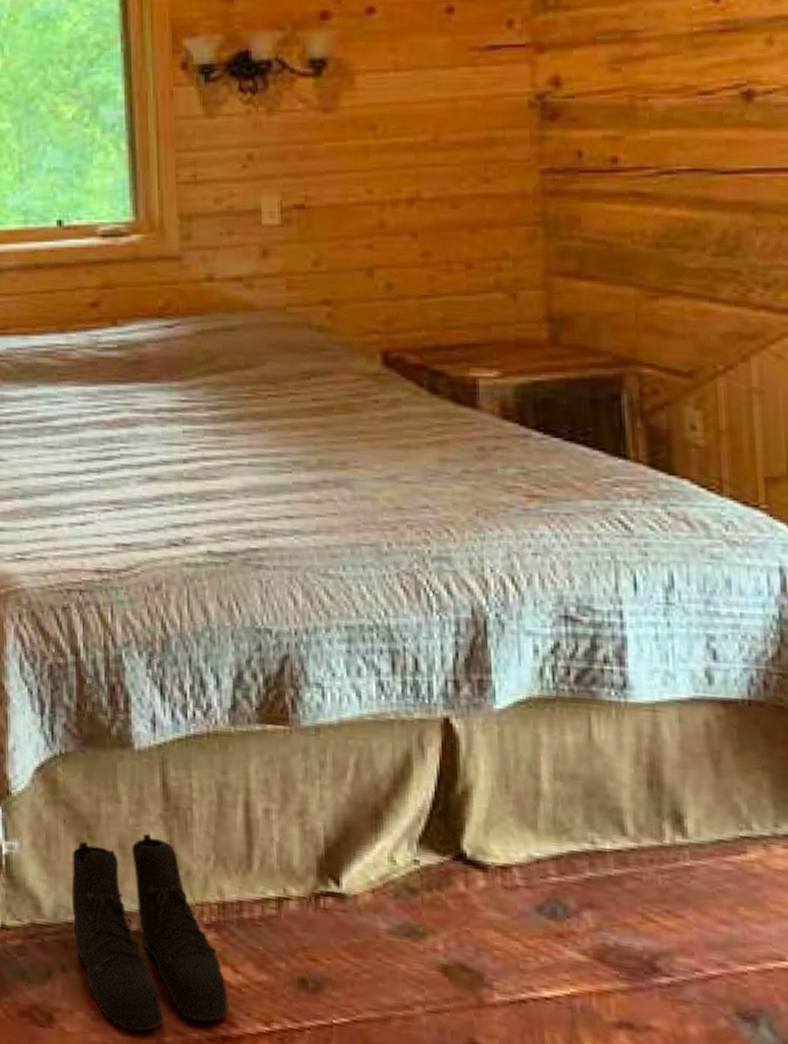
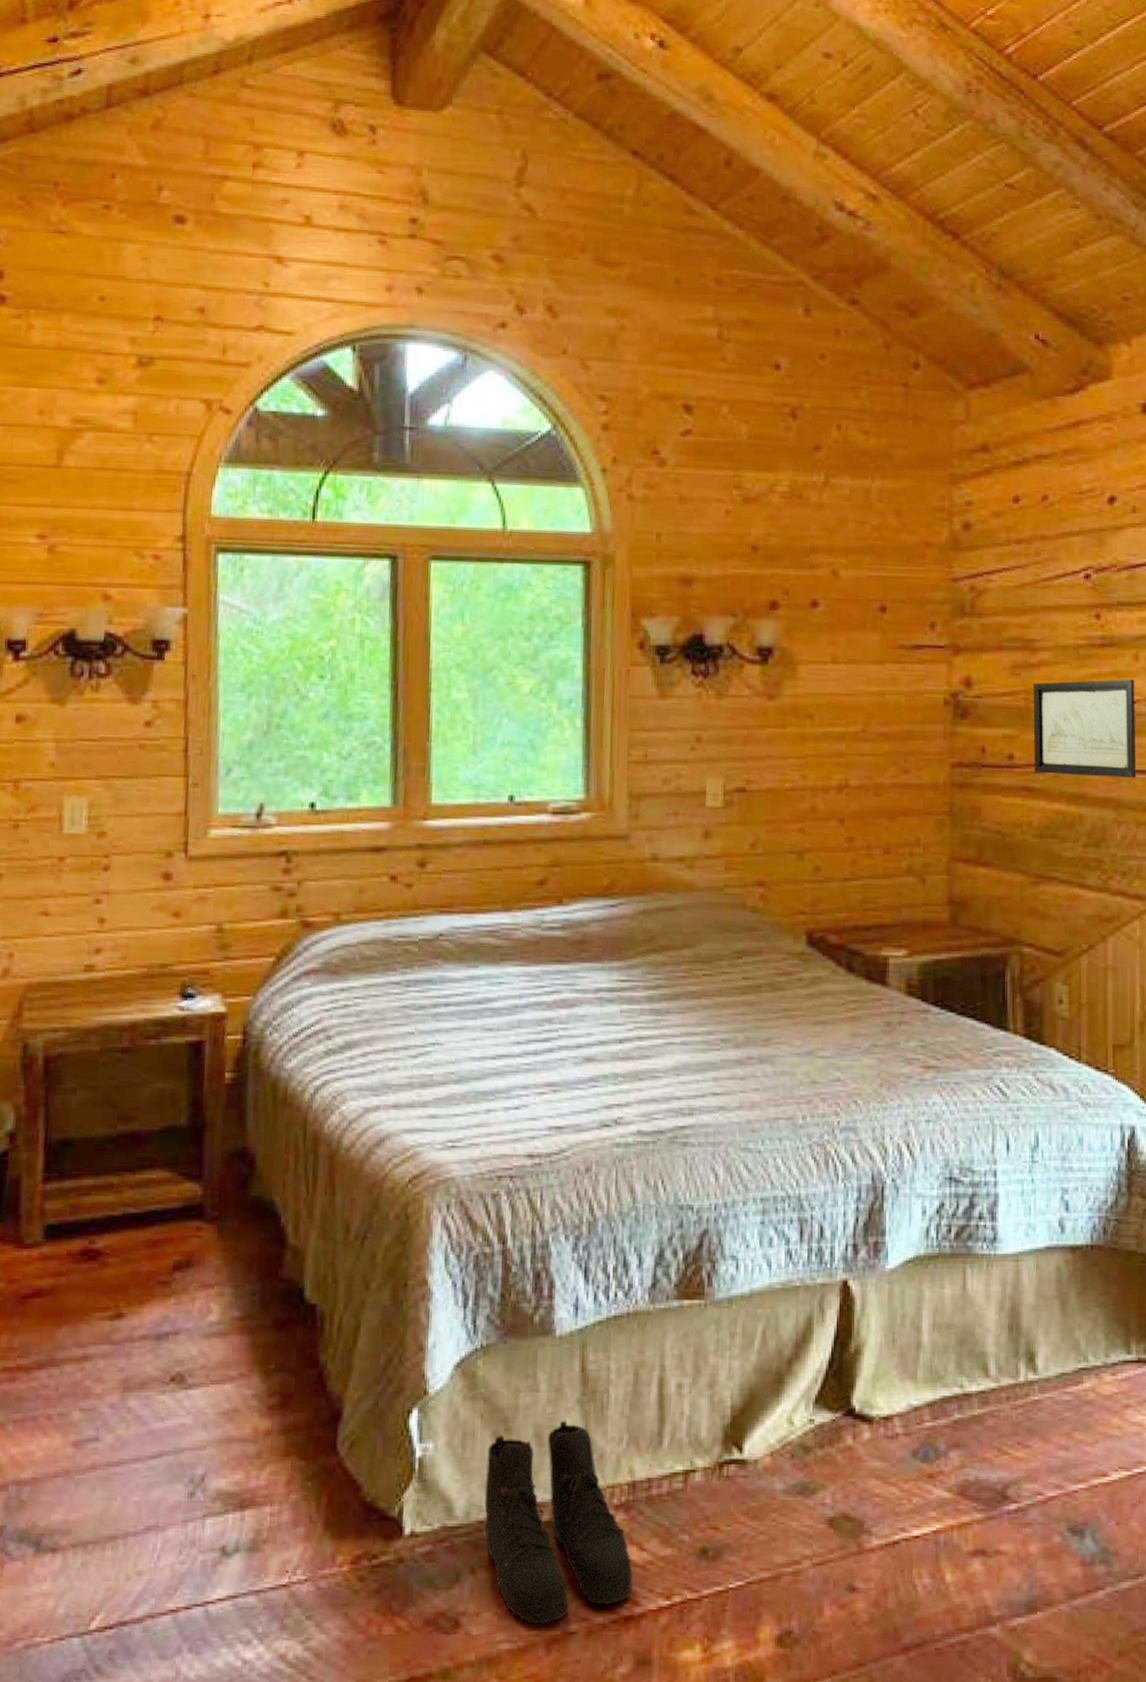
wall art: none [638,66,778,178] -> present [1033,679,1137,778]

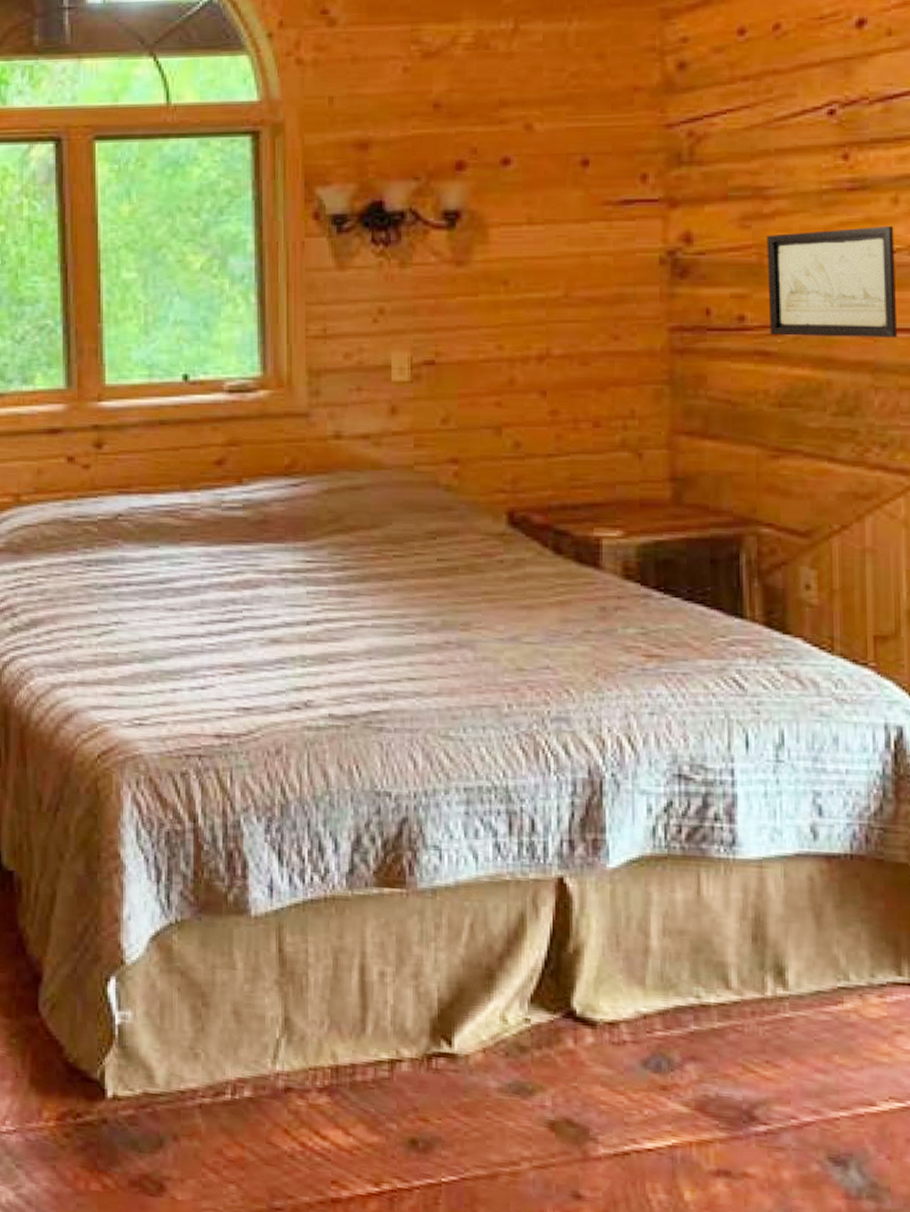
boots: present [484,1420,633,1625] -> none [184,999,339,1198]

